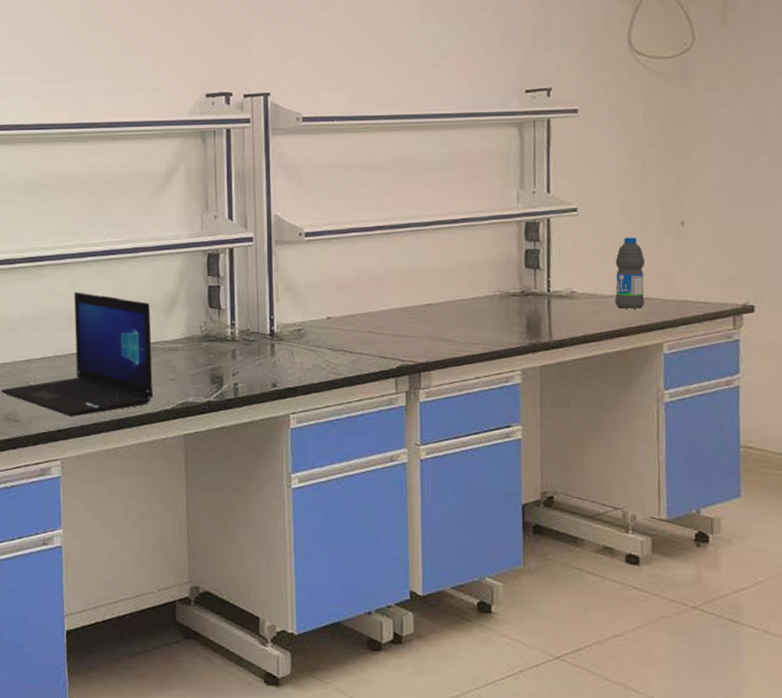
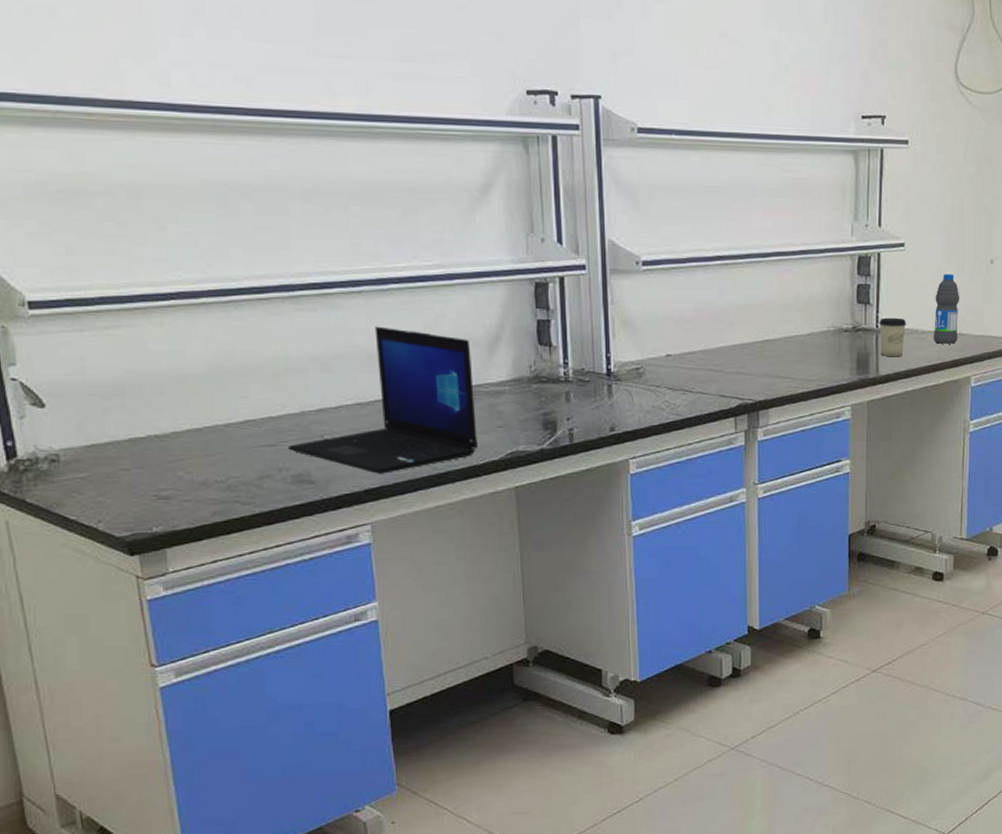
cup: none [550,282,582,322] -> present [879,317,906,357]

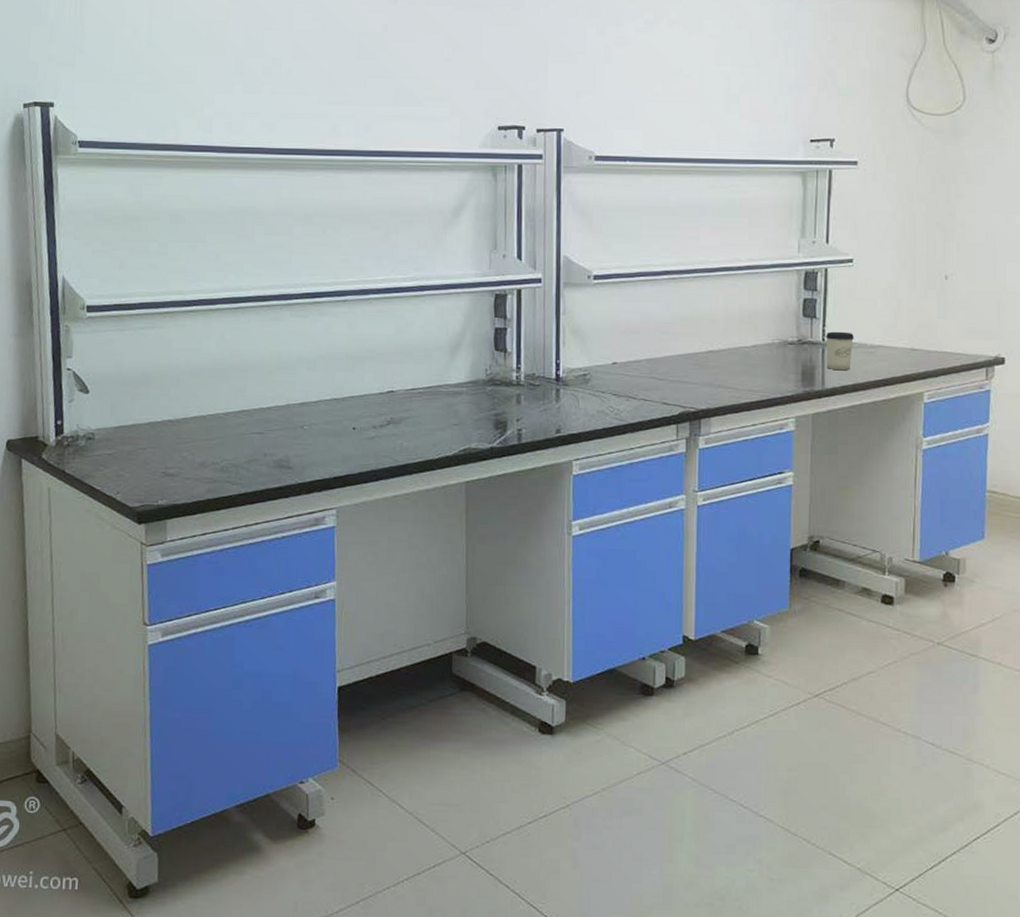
laptop: present [287,326,479,474] -> none [273,331,435,463]
water bottle: present [933,274,960,344] -> none [883,289,912,359]

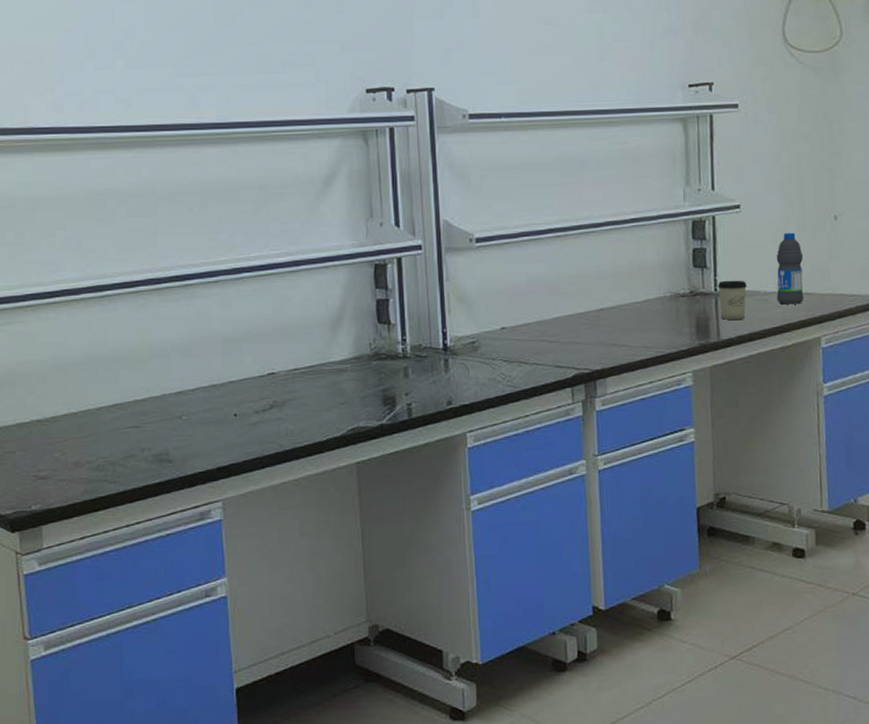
water bottle: none [883,289,912,359] -> present [776,232,804,305]

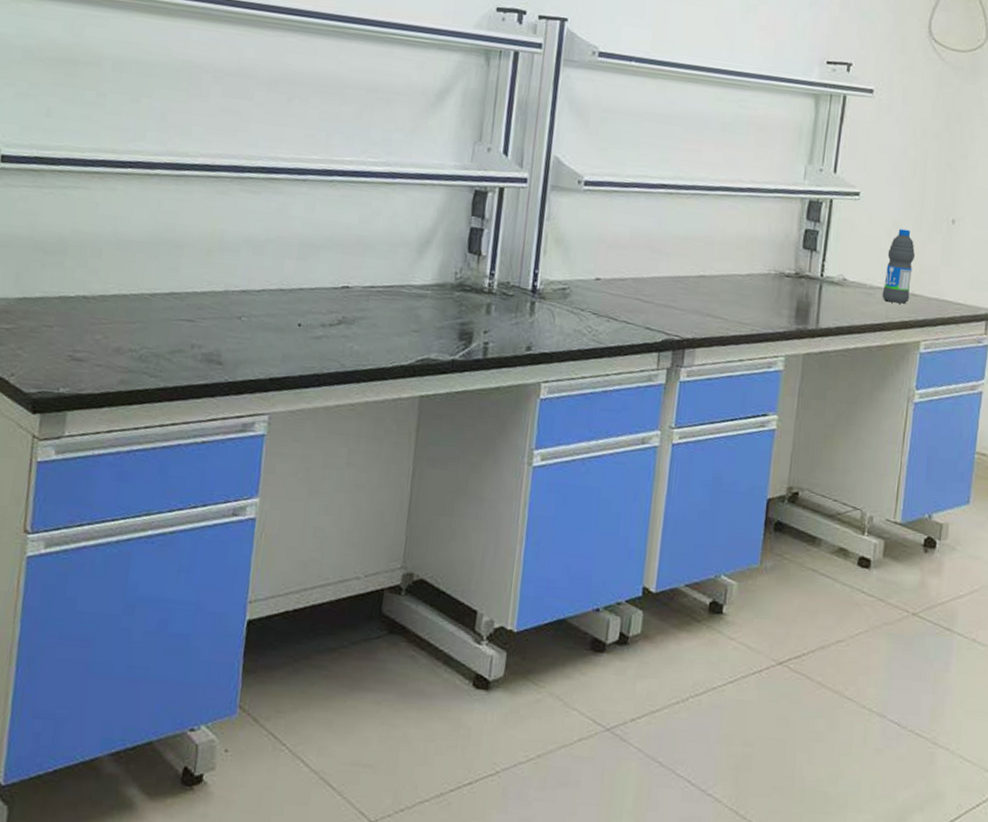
cup: present [717,280,747,321] -> none [822,267,854,311]

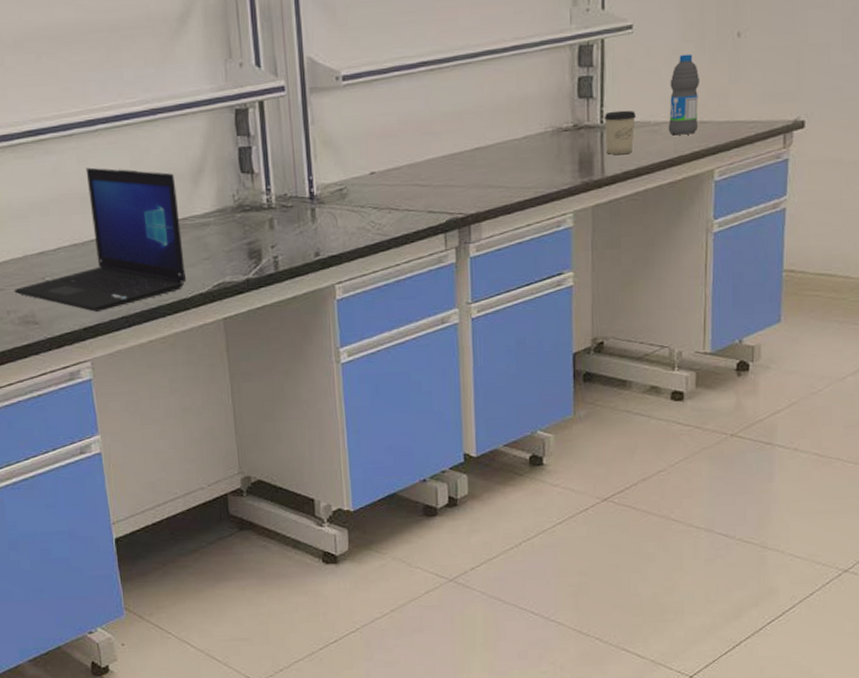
laptop: none [204,215,401,364] -> present [14,167,187,312]
cup: none [822,267,854,311] -> present [604,110,636,155]

